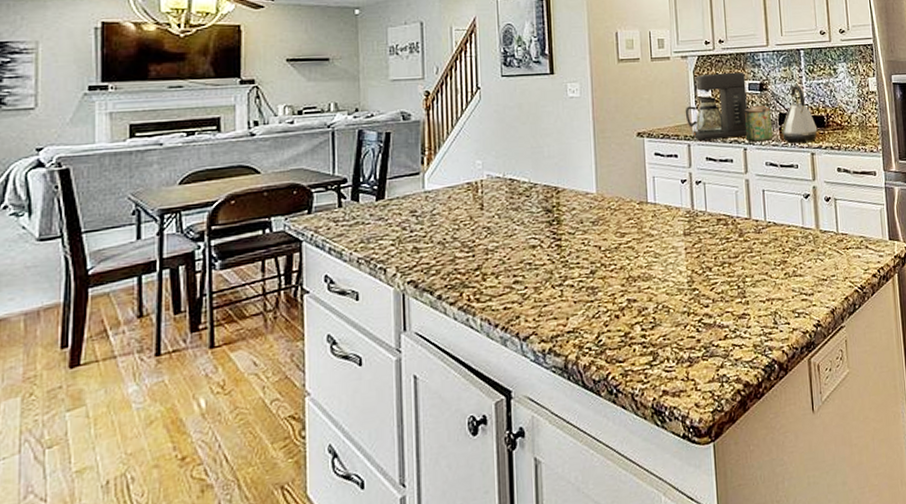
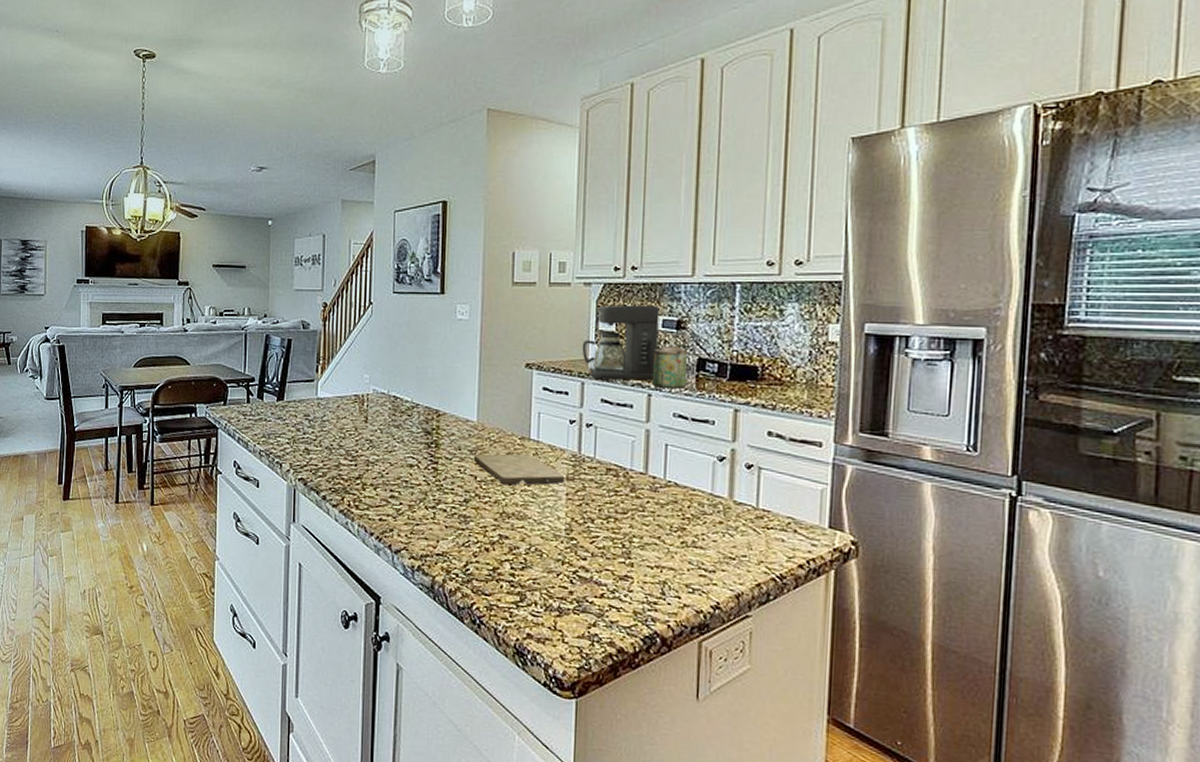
cutting board: none [596,216,683,251] -> present [473,453,565,485]
kettle: present [782,85,818,144] -> none [699,326,747,397]

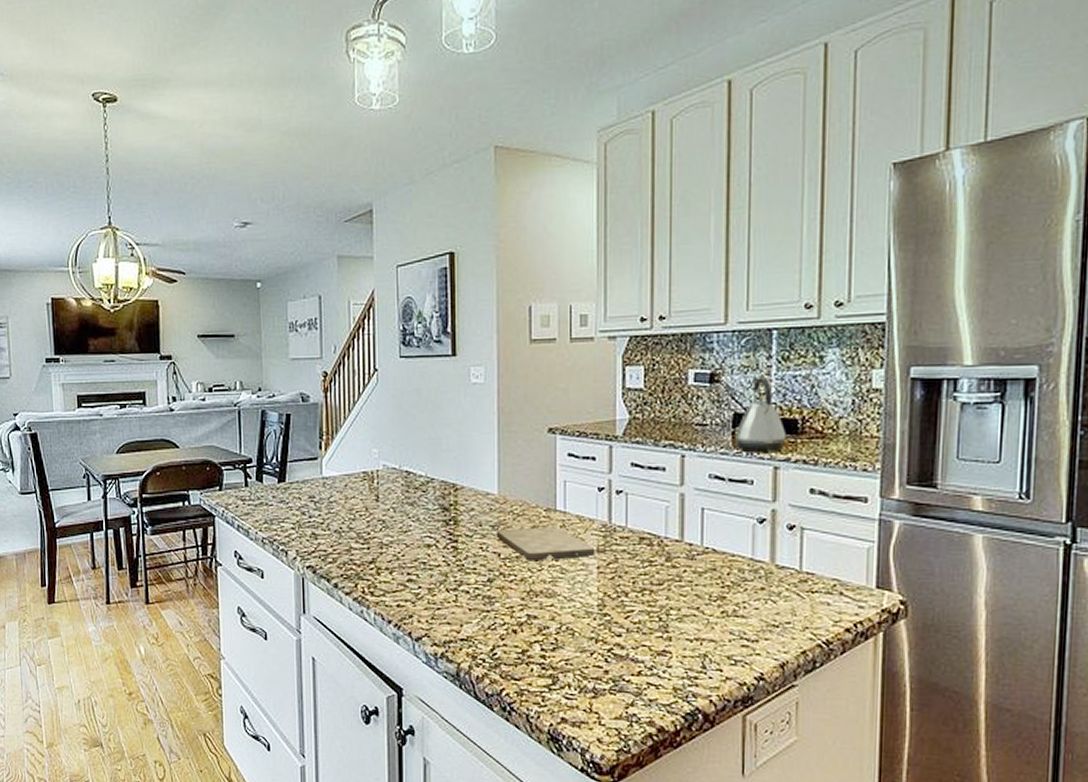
coffee maker: present [581,304,660,381] -> none [608,357,691,442]
canister: present [651,345,688,389] -> none [684,401,723,447]
kettle: none [699,326,747,397] -> present [735,377,787,453]

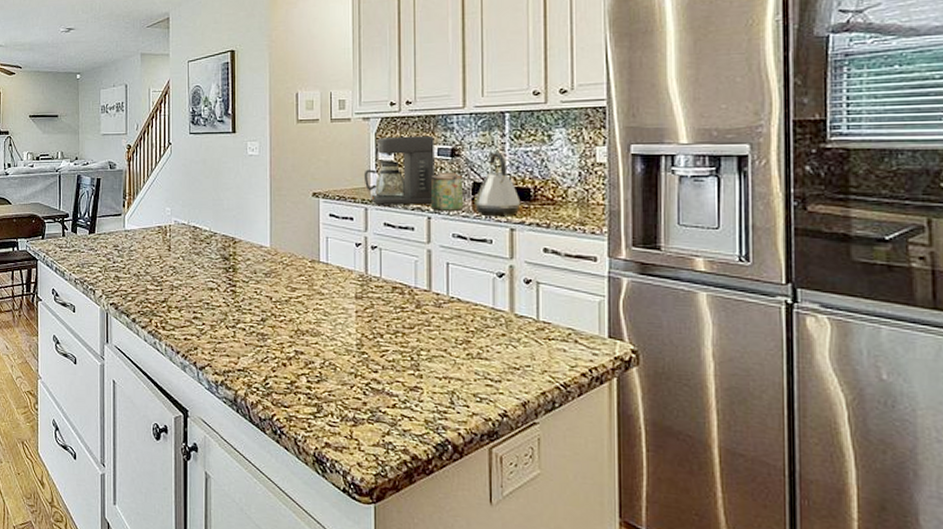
cutting board: present [496,525,596,561] -> none [268,275,354,305]
coffee maker: none [608,357,691,442] -> present [363,135,435,205]
canister: none [684,401,723,447] -> present [430,171,464,211]

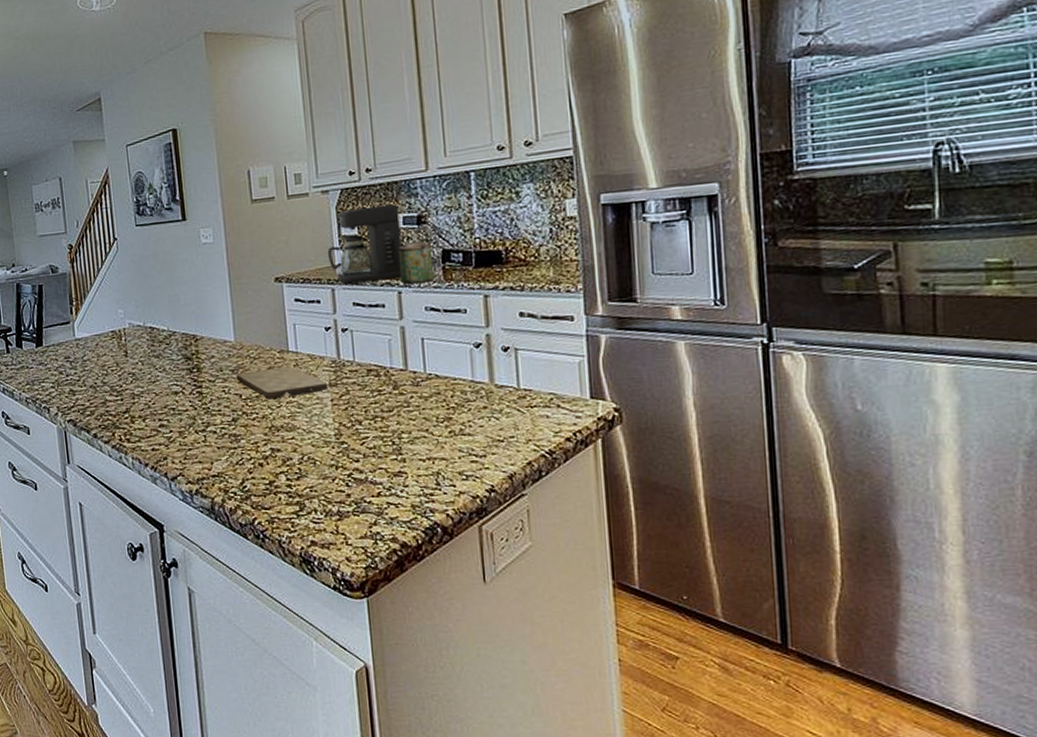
cutting board: none [268,275,354,305] -> present [235,365,329,400]
kettle: present [475,152,521,217] -> none [445,215,493,285]

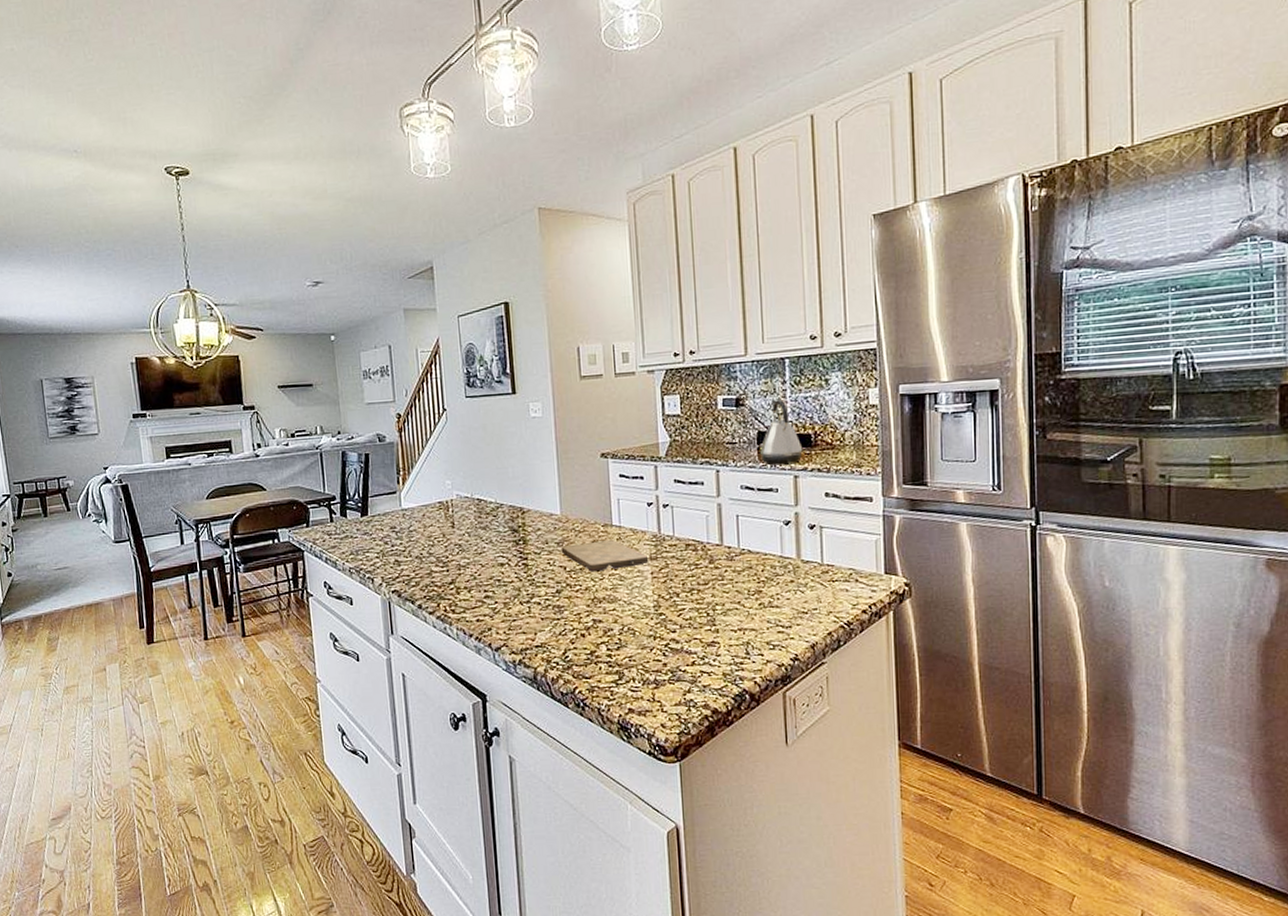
coffee maker: present [327,204,402,284] -> none [651,386,721,462]
canister: present [397,240,435,284] -> none [716,422,750,463]
kettle: none [445,215,493,285] -> present [760,400,803,466]

